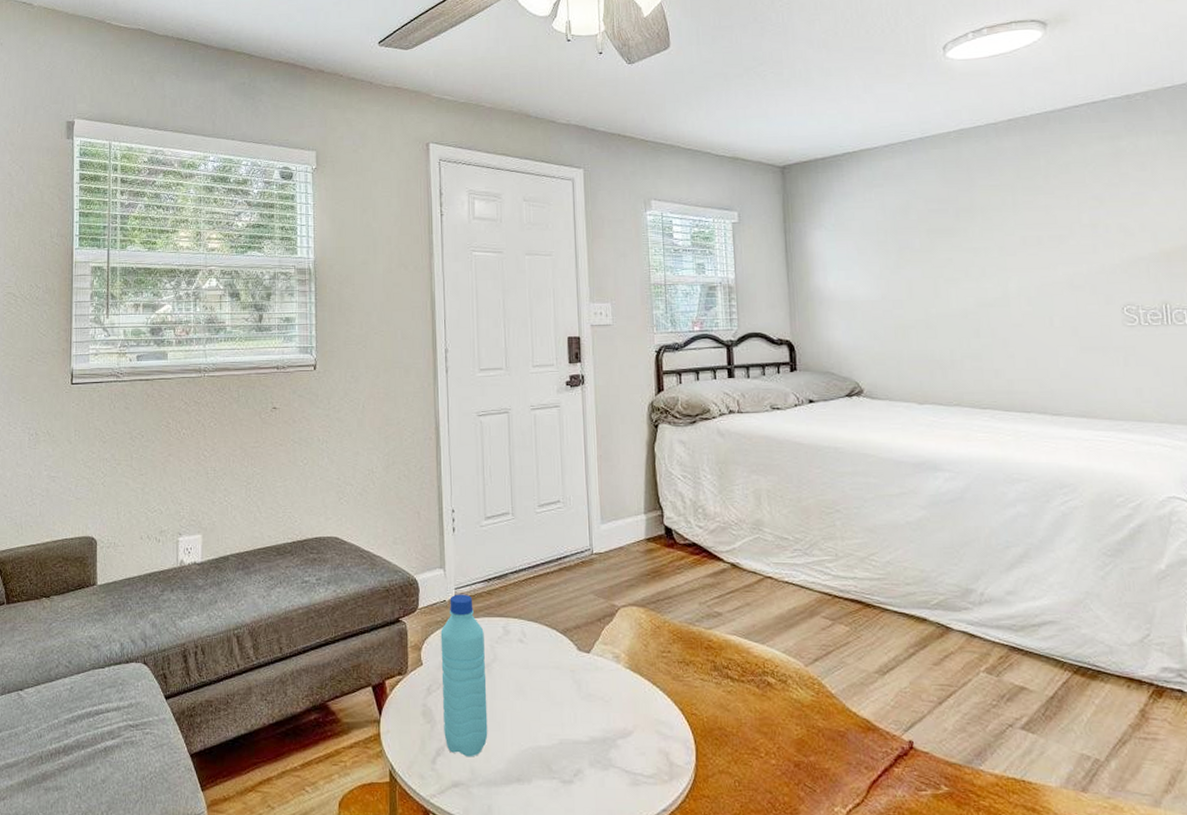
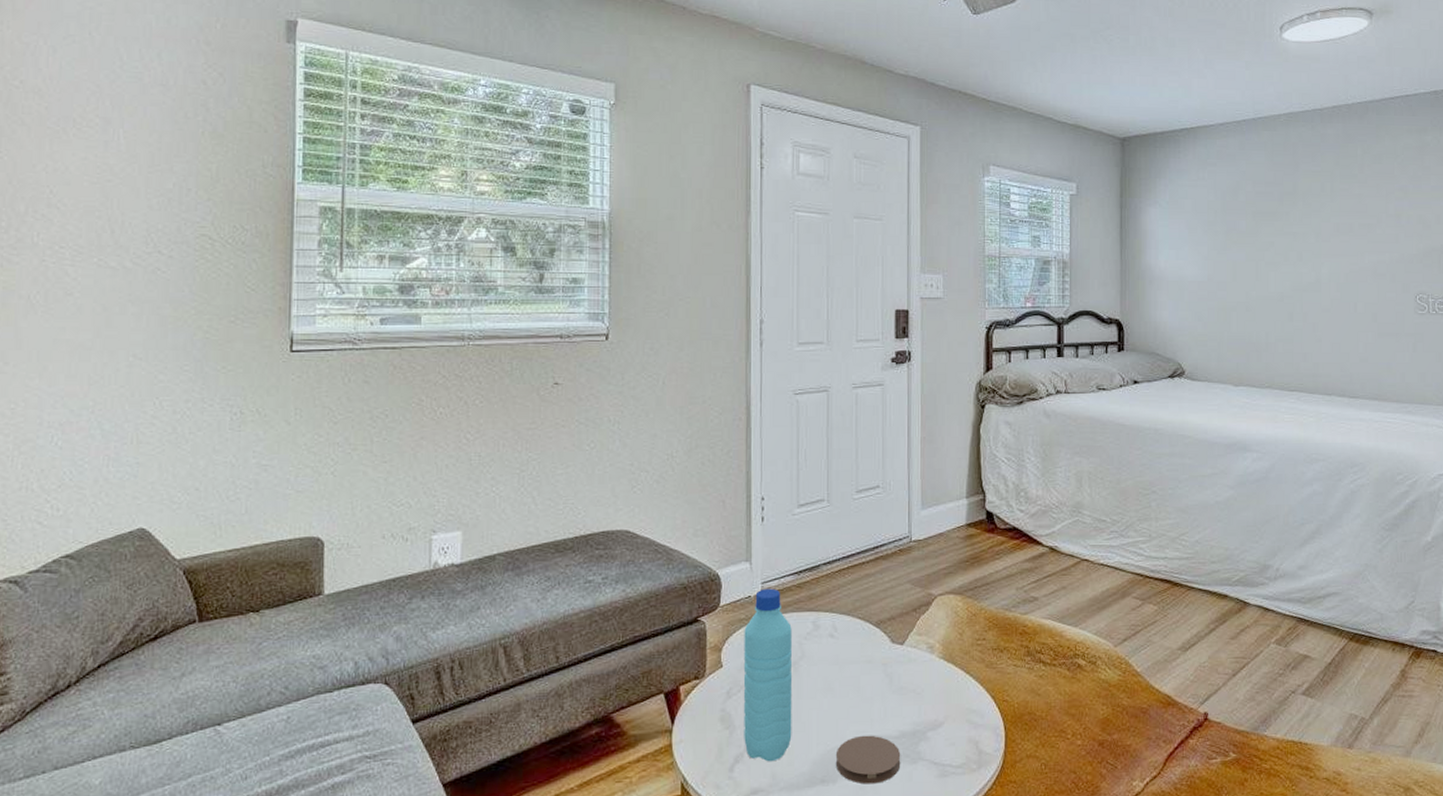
coaster: none [529,738,593,787] -> present [835,735,901,784]

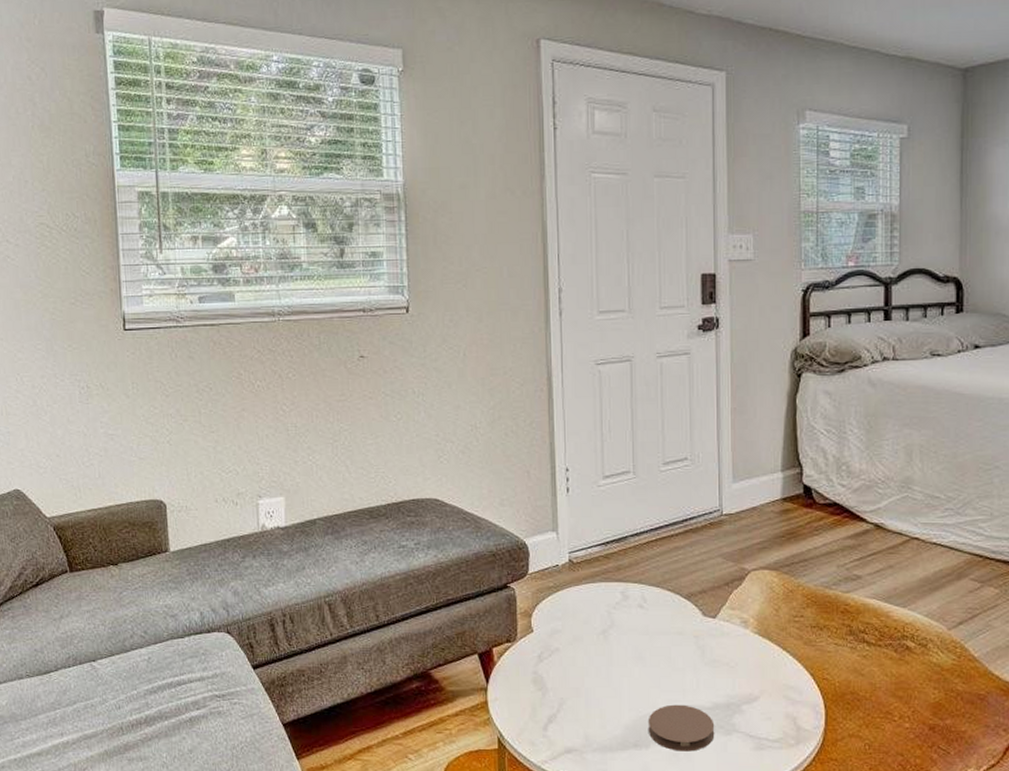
water bottle: present [743,588,793,762] -> none [553,558,604,724]

